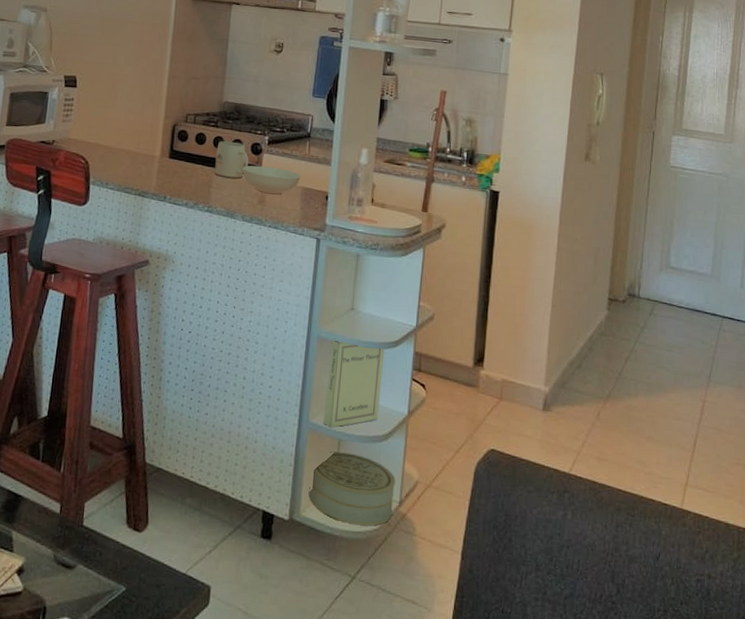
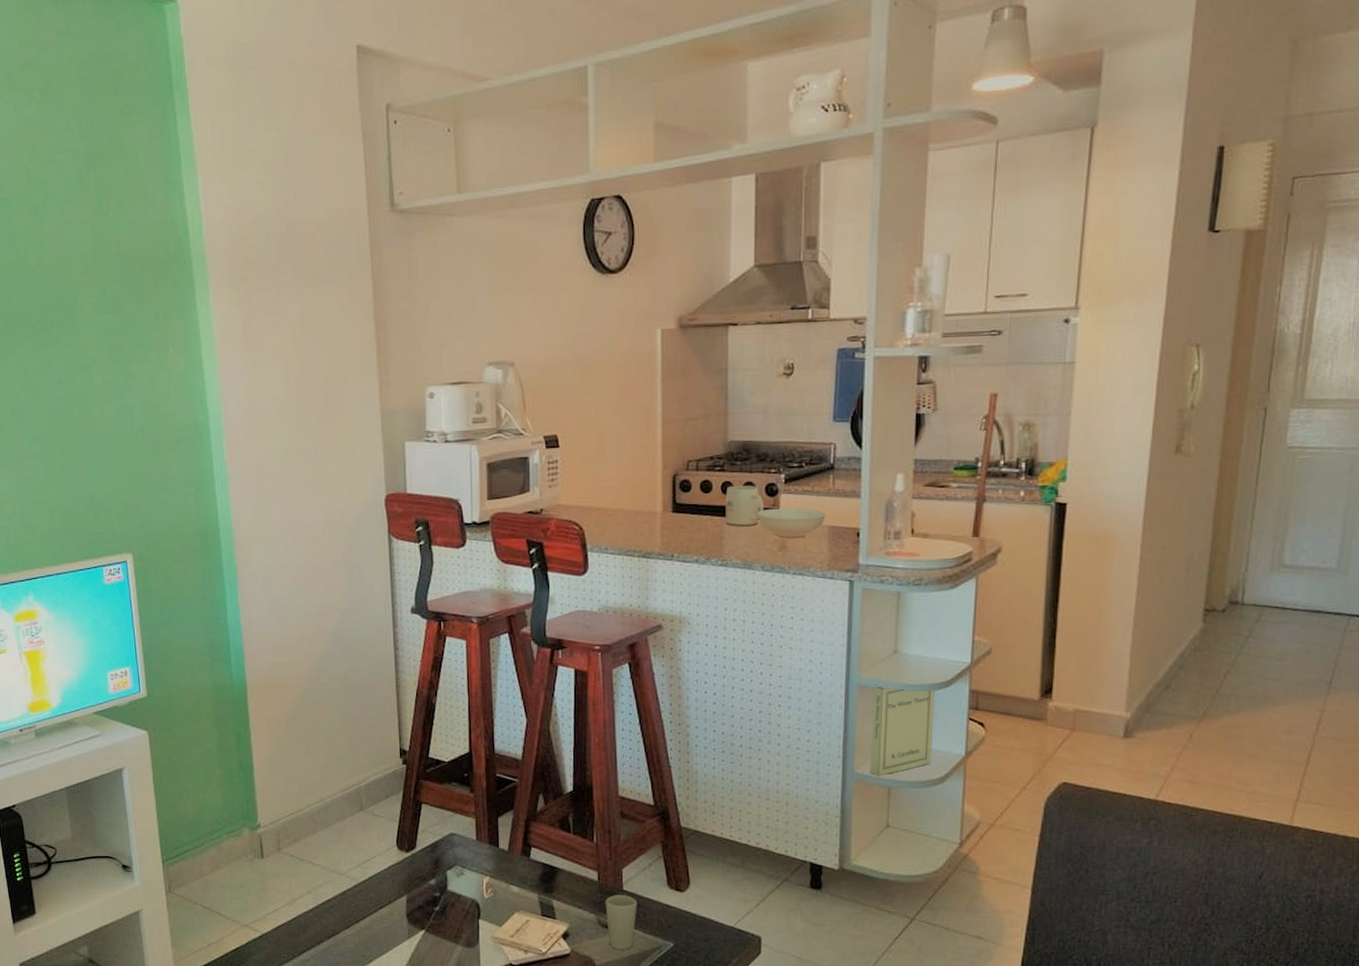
cup: none [62,530,96,592] -> present [605,895,638,950]
decorative box: present [308,451,395,527] -> none [859,800,954,869]

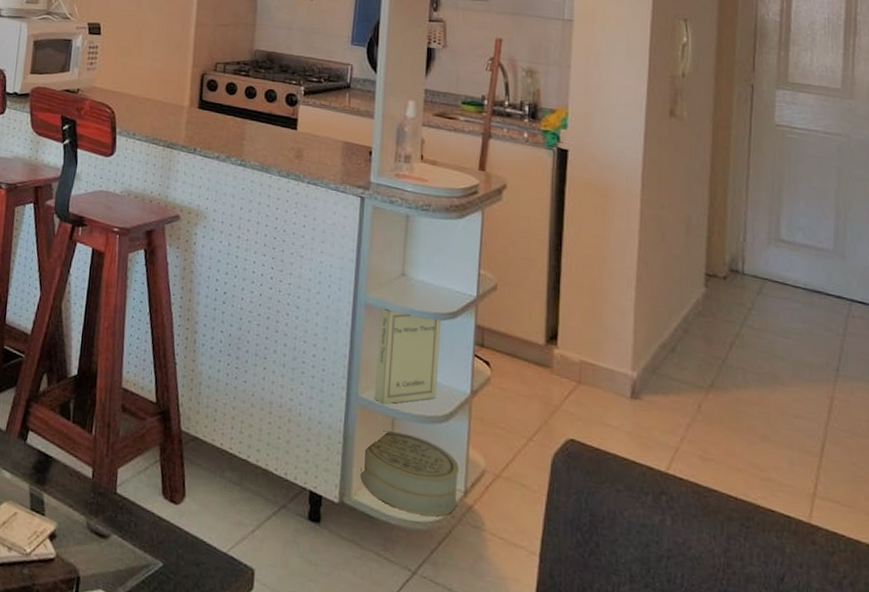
cup: present [605,895,638,950] -> none [96,497,130,564]
mug: present [725,485,764,527] -> none [247,91,284,132]
bowl: present [757,508,826,538] -> none [276,117,341,149]
decorative box: none [859,800,954,869] -> present [360,430,459,517]

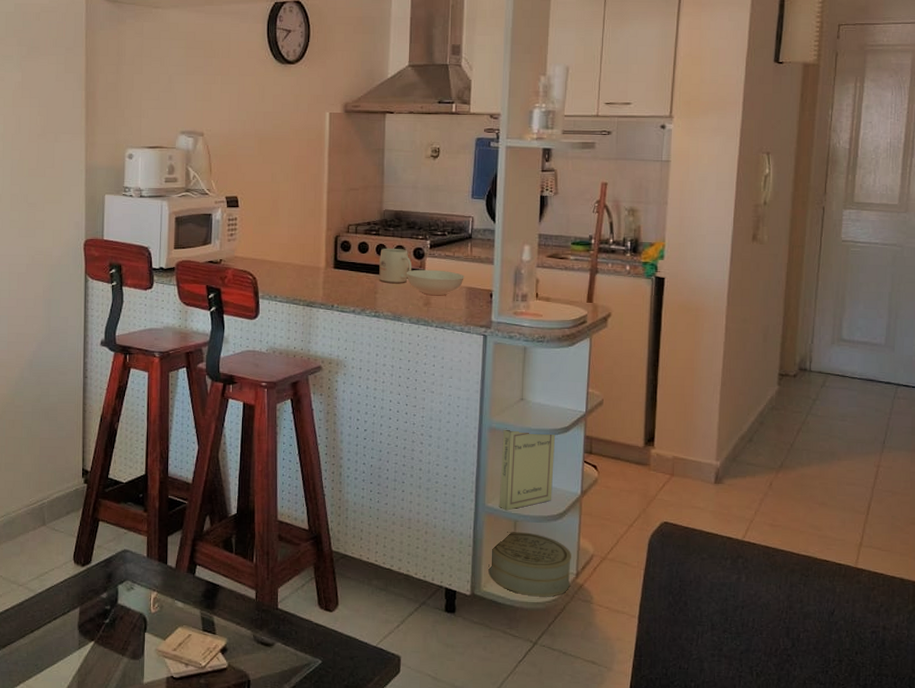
mug: none [247,91,284,132] -> present [379,248,412,284]
bowl: none [276,117,341,149] -> present [406,269,464,296]

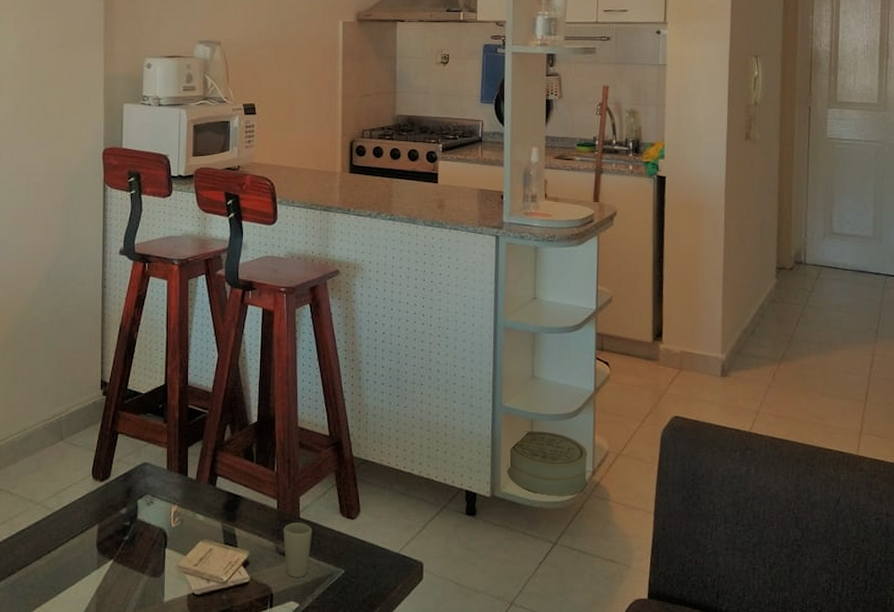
cup: none [261,613,291,666] -> present [283,523,313,578]
mug: present [379,248,412,284] -> none [394,152,426,187]
bowl: present [406,269,464,296] -> none [419,172,476,198]
book: present [500,428,556,511] -> none [516,327,568,410]

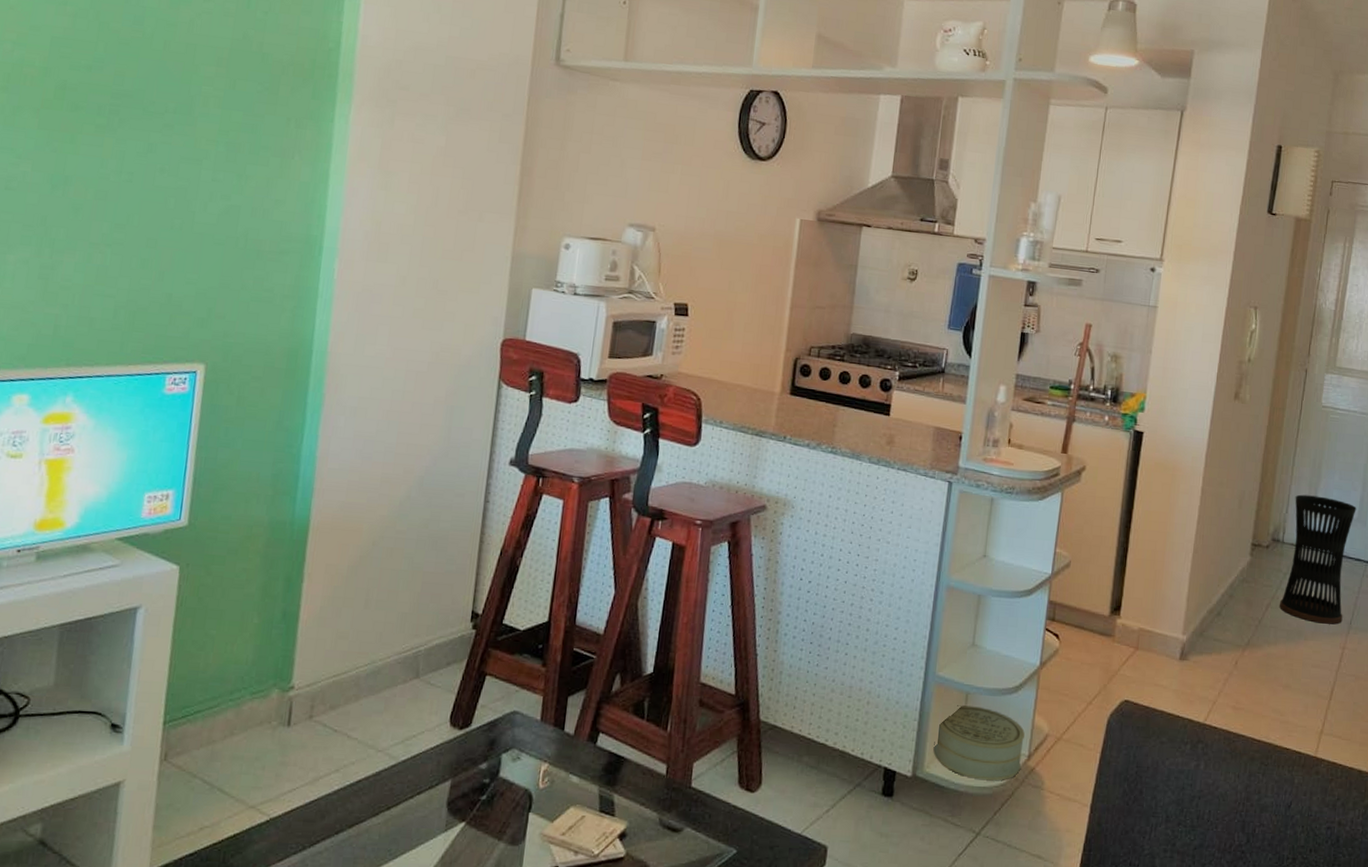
cup: present [283,523,313,578] -> none [668,792,705,856]
umbrella stand: none [809,219,871,334] -> present [1280,494,1357,625]

